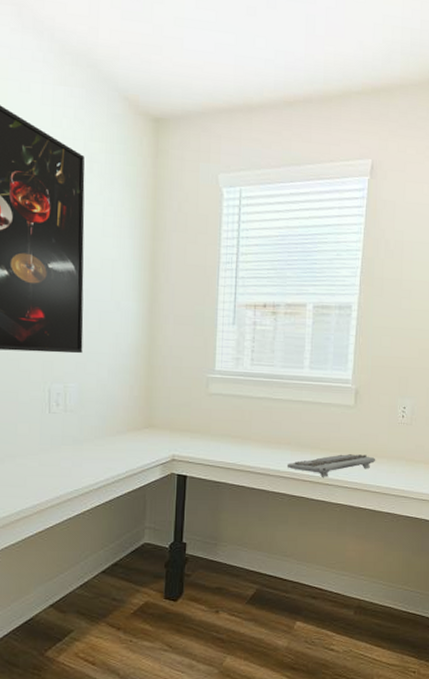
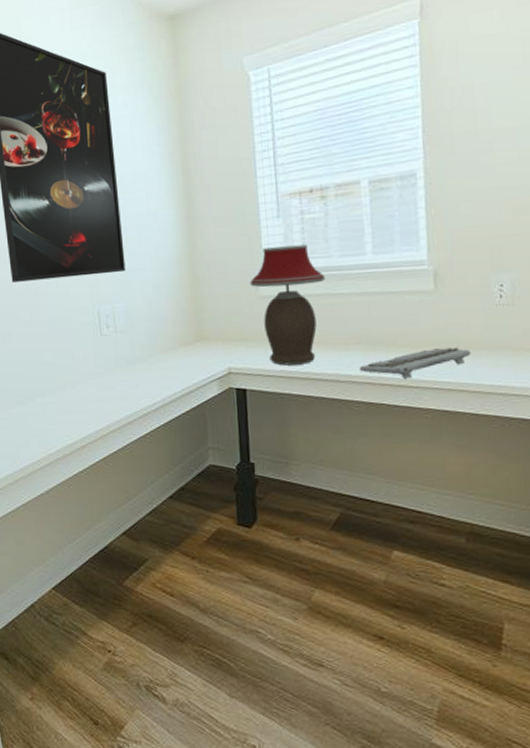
table lamp: none [201,350,268,458] -> present [250,244,326,366]

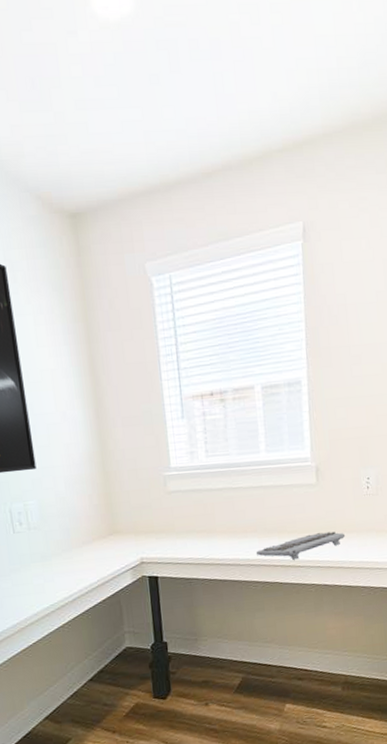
table lamp: present [250,244,326,366] -> none [158,443,226,554]

